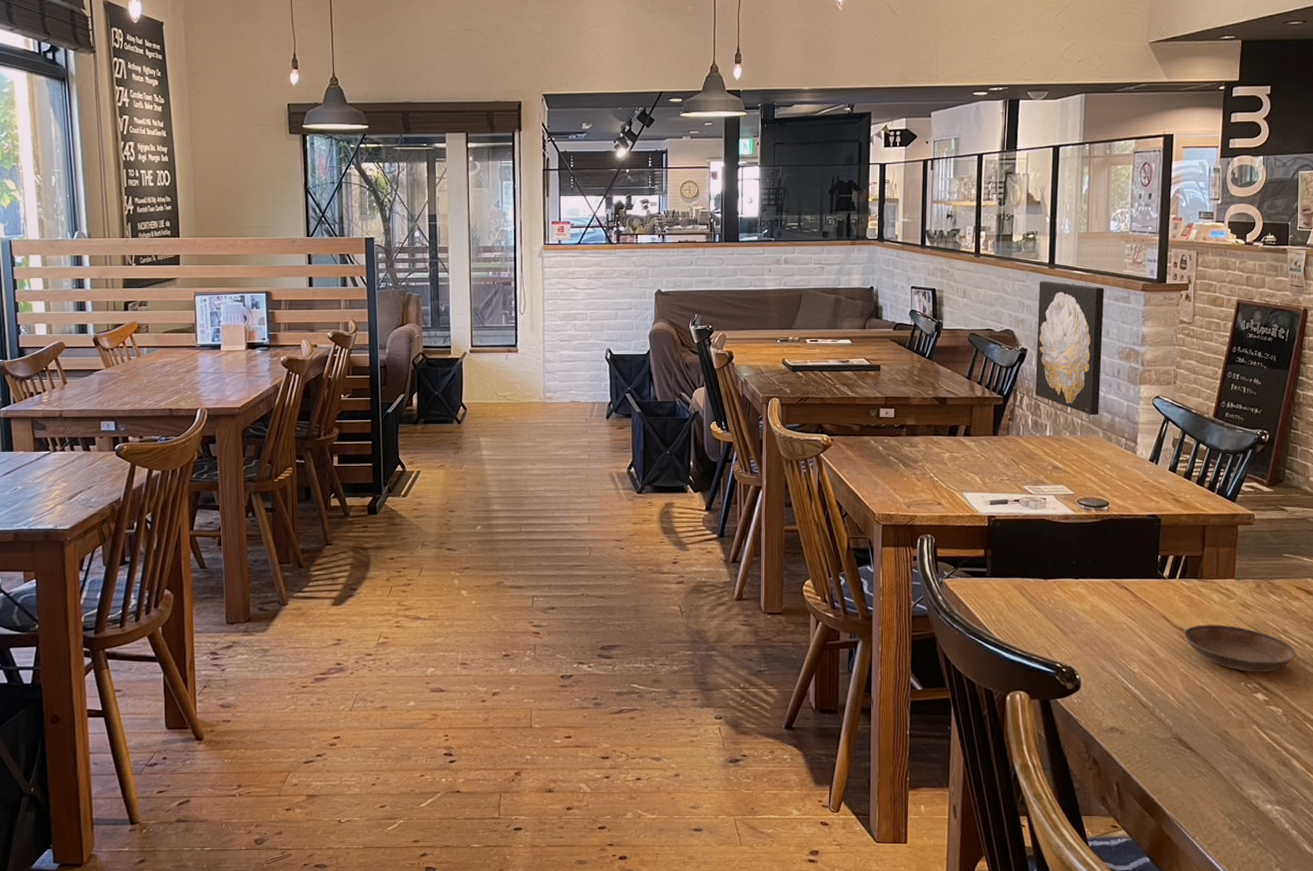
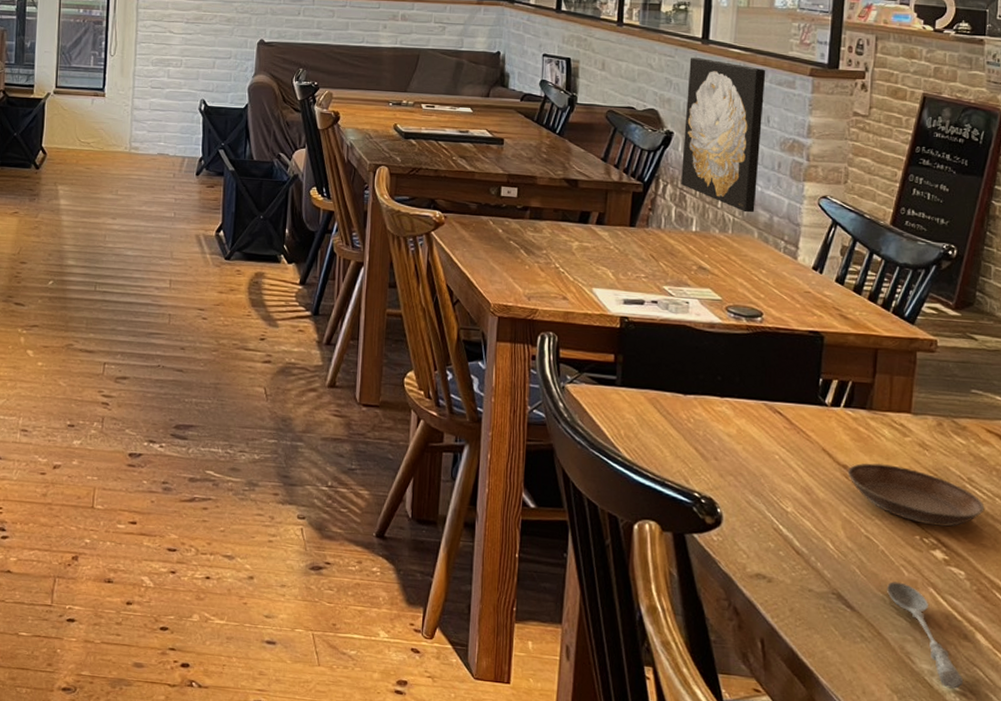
soupspoon: none [1219,723,1283,808] -> present [887,581,964,689]

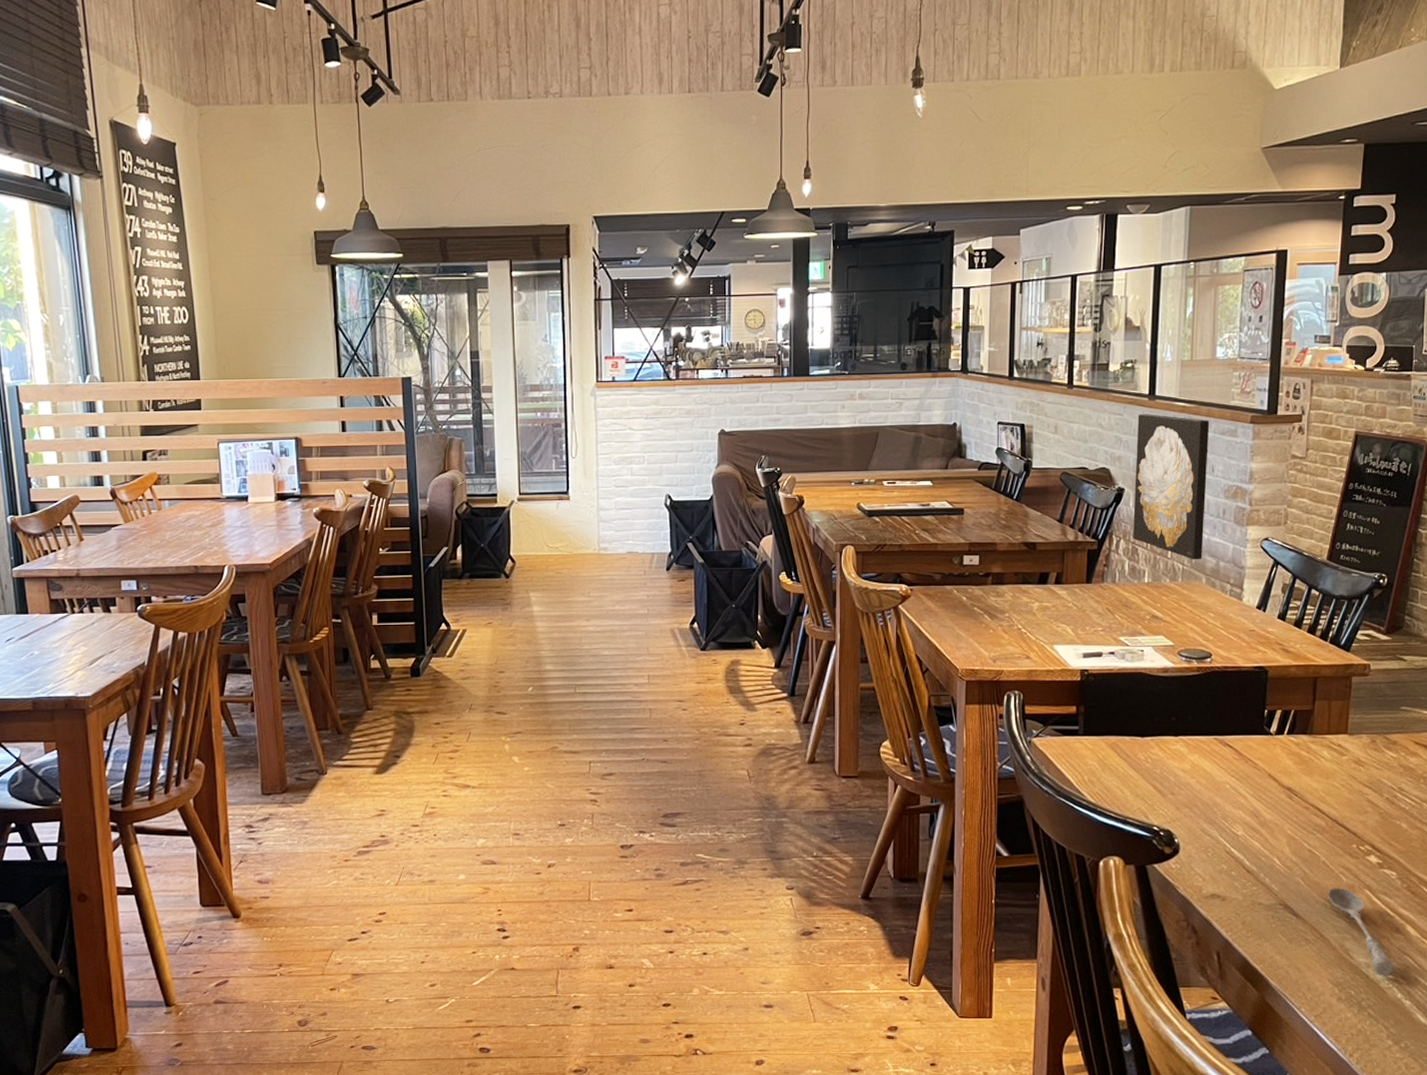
saucer: present [847,462,985,527] -> none [1291,782,1413,834]

